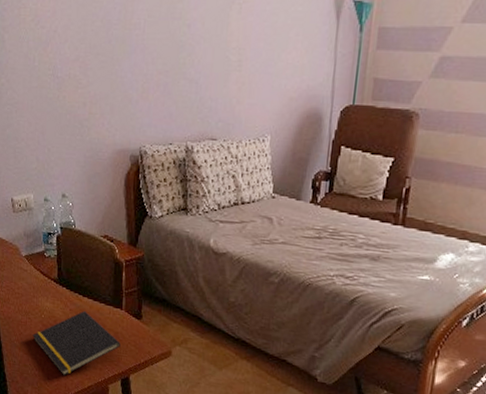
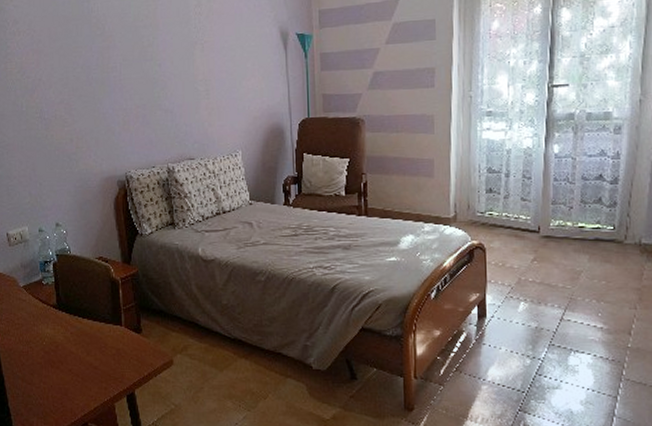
notepad: present [32,310,121,376] -> none [35,332,123,401]

